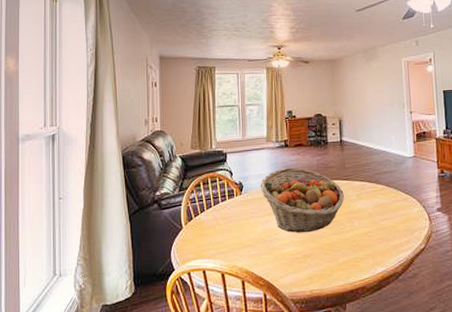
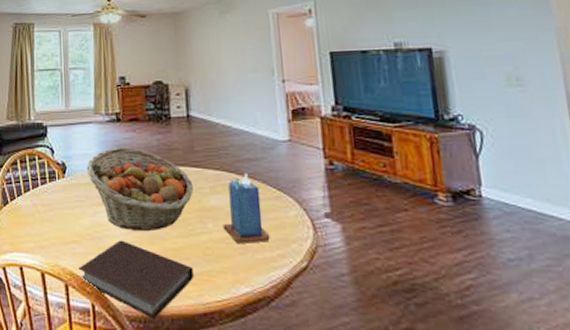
notebook: none [253,241,344,300] -> present [79,240,194,320]
candle: none [366,182,400,235] -> present [223,173,270,244]

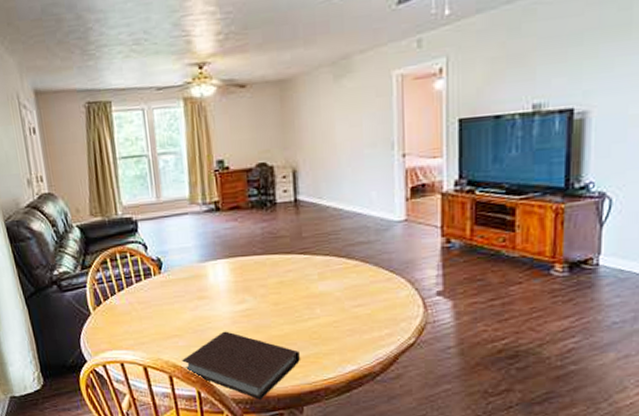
fruit basket: present [86,147,193,232] -> none [184,238,300,322]
candle: present [223,173,270,244] -> none [331,257,379,326]

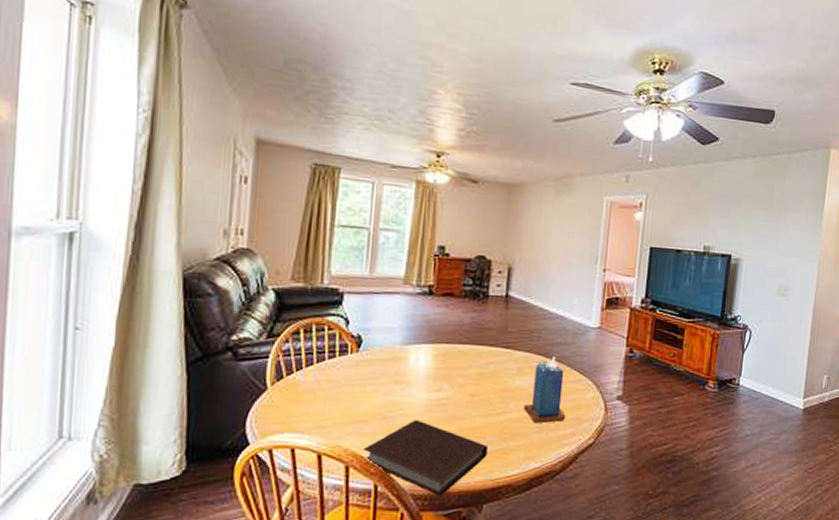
candle: none [331,257,379,326] -> present [523,356,566,423]

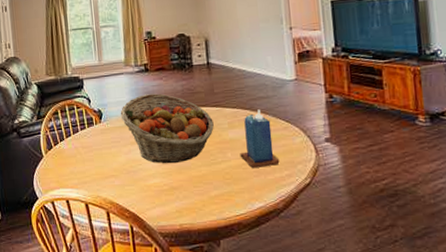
notebook: present [364,419,488,497] -> none [117,172,216,235]
fruit basket: none [386,323,501,411] -> present [120,93,214,164]

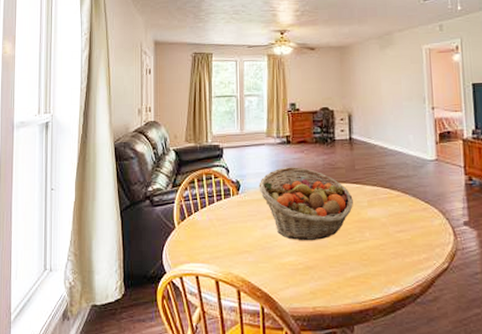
candle: present [240,109,280,168] -> none [378,188,418,249]

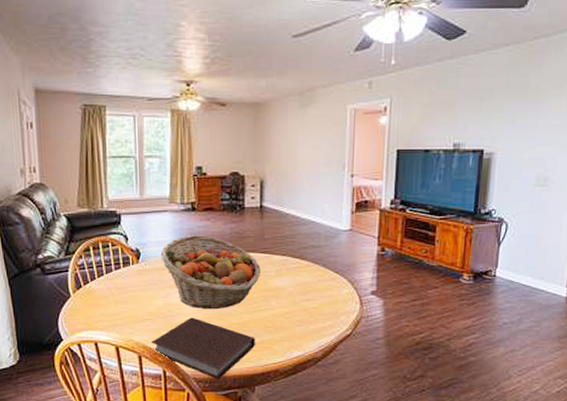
notebook: none [250,249,352,318] -> present [151,317,255,380]

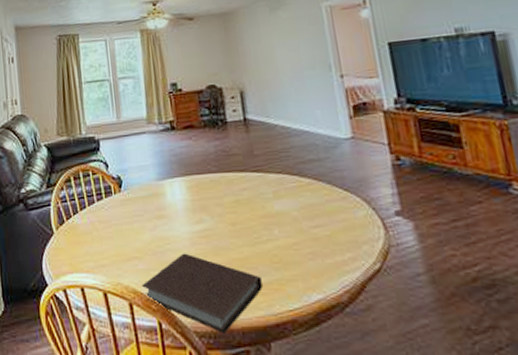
fruit basket: present [160,235,260,310] -> none [143,156,256,243]

